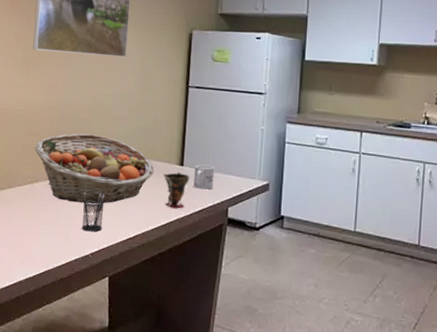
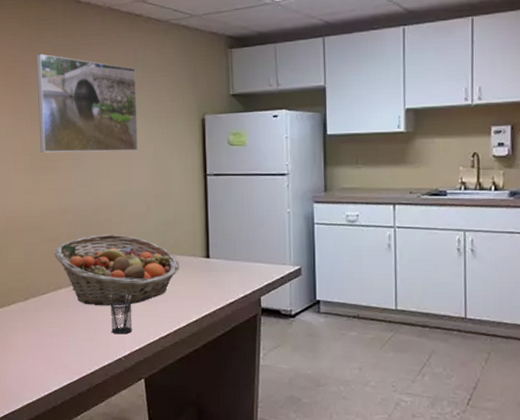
cup: present [162,172,190,209] -> none [189,265,217,303]
mug: present [193,164,215,190] -> none [222,255,243,281]

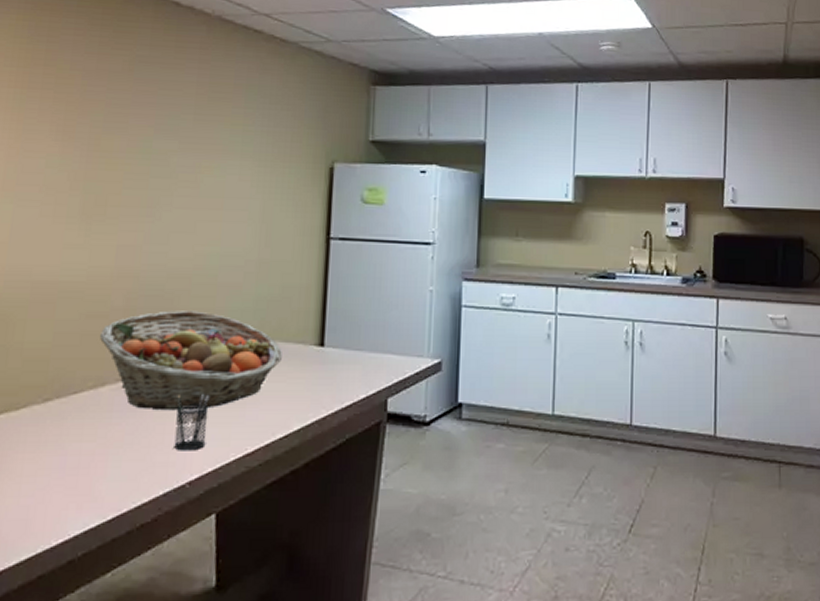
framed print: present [36,53,138,153] -> none [97,63,248,202]

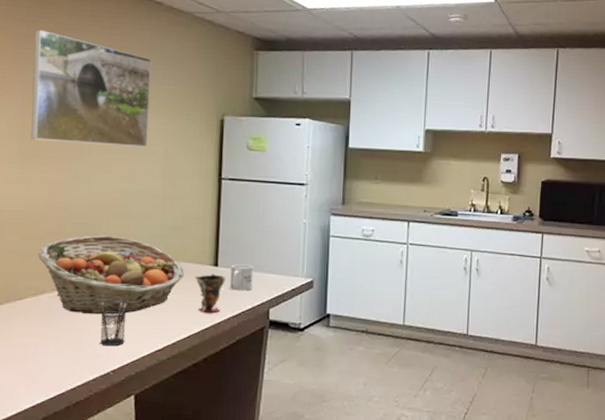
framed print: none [97,63,248,202] -> present [31,29,152,148]
cup: none [294,355,333,406] -> present [194,273,225,314]
mug: none [339,343,368,376] -> present [230,264,253,291]

